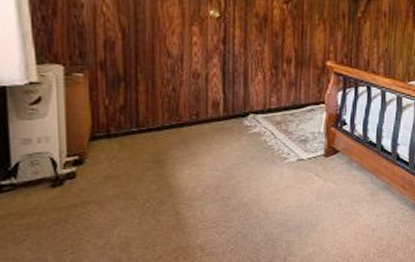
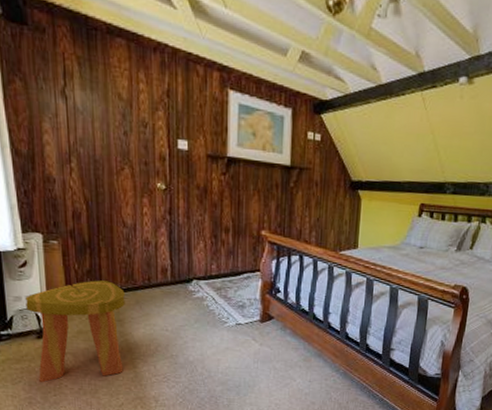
stool: none [37,117,167,240] -> present [25,280,125,383]

